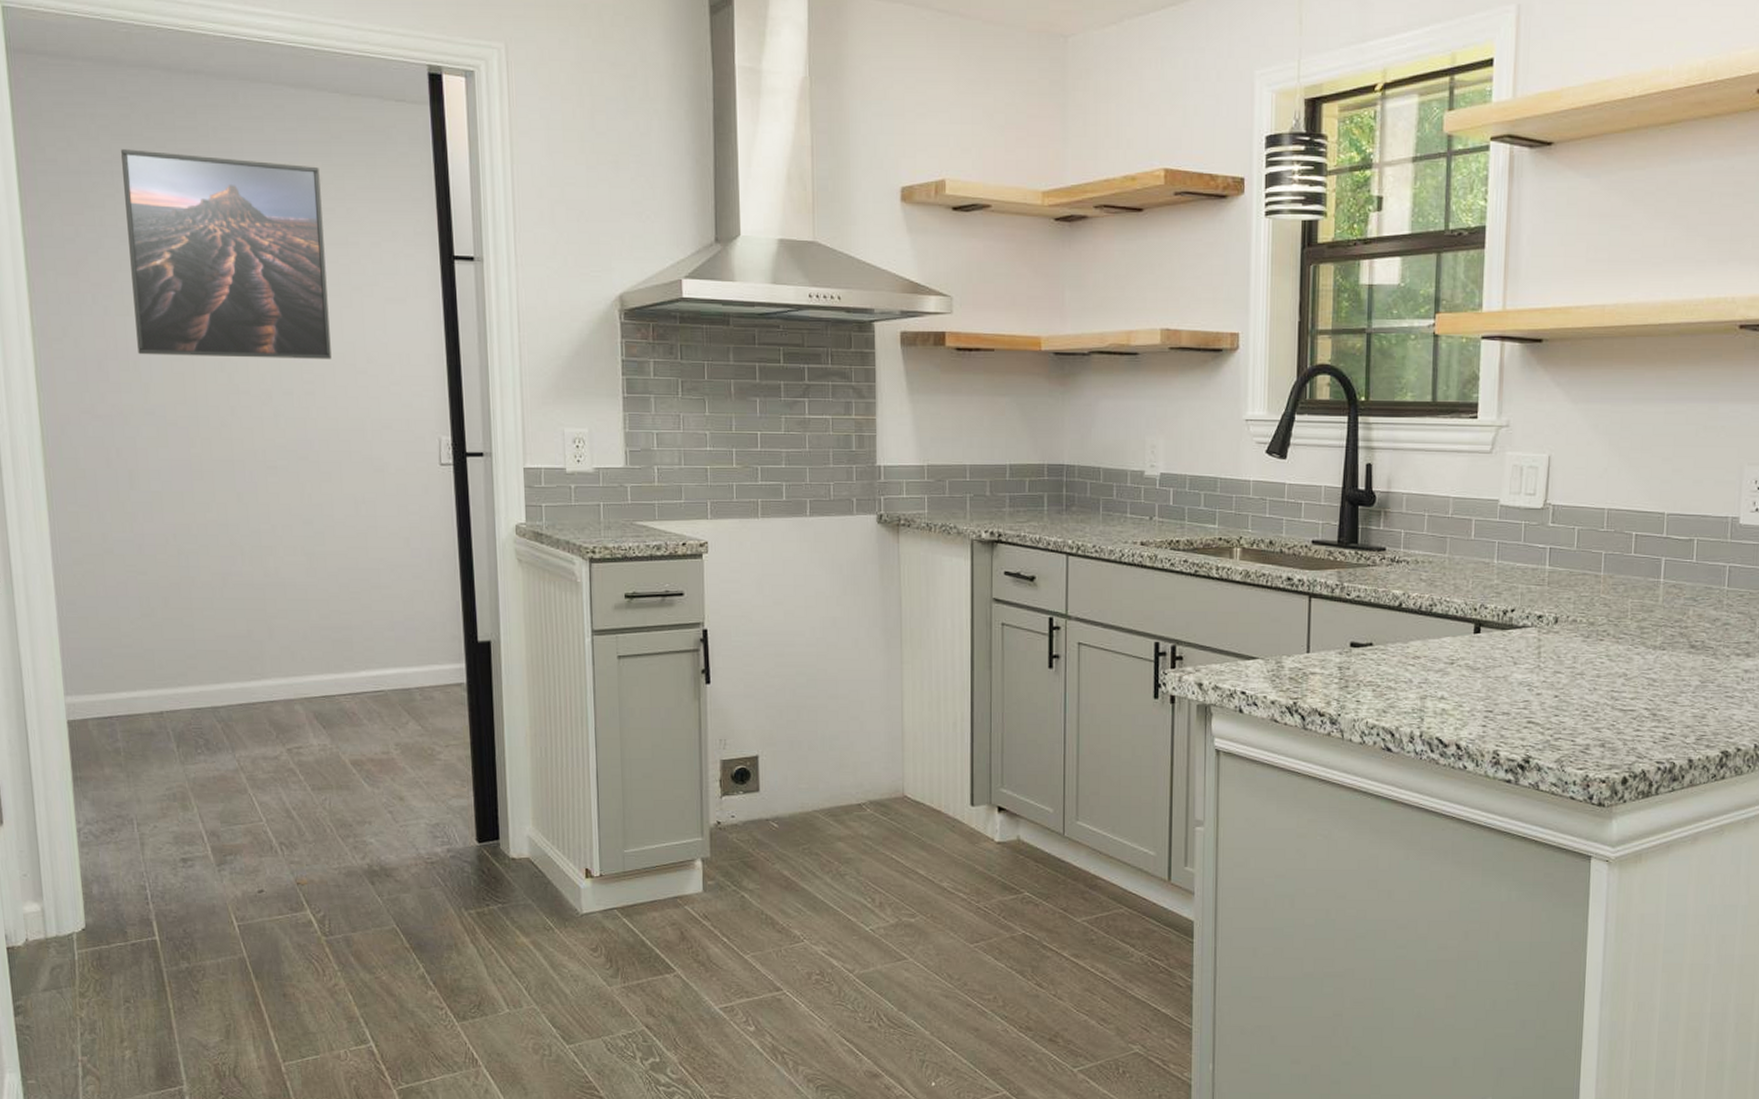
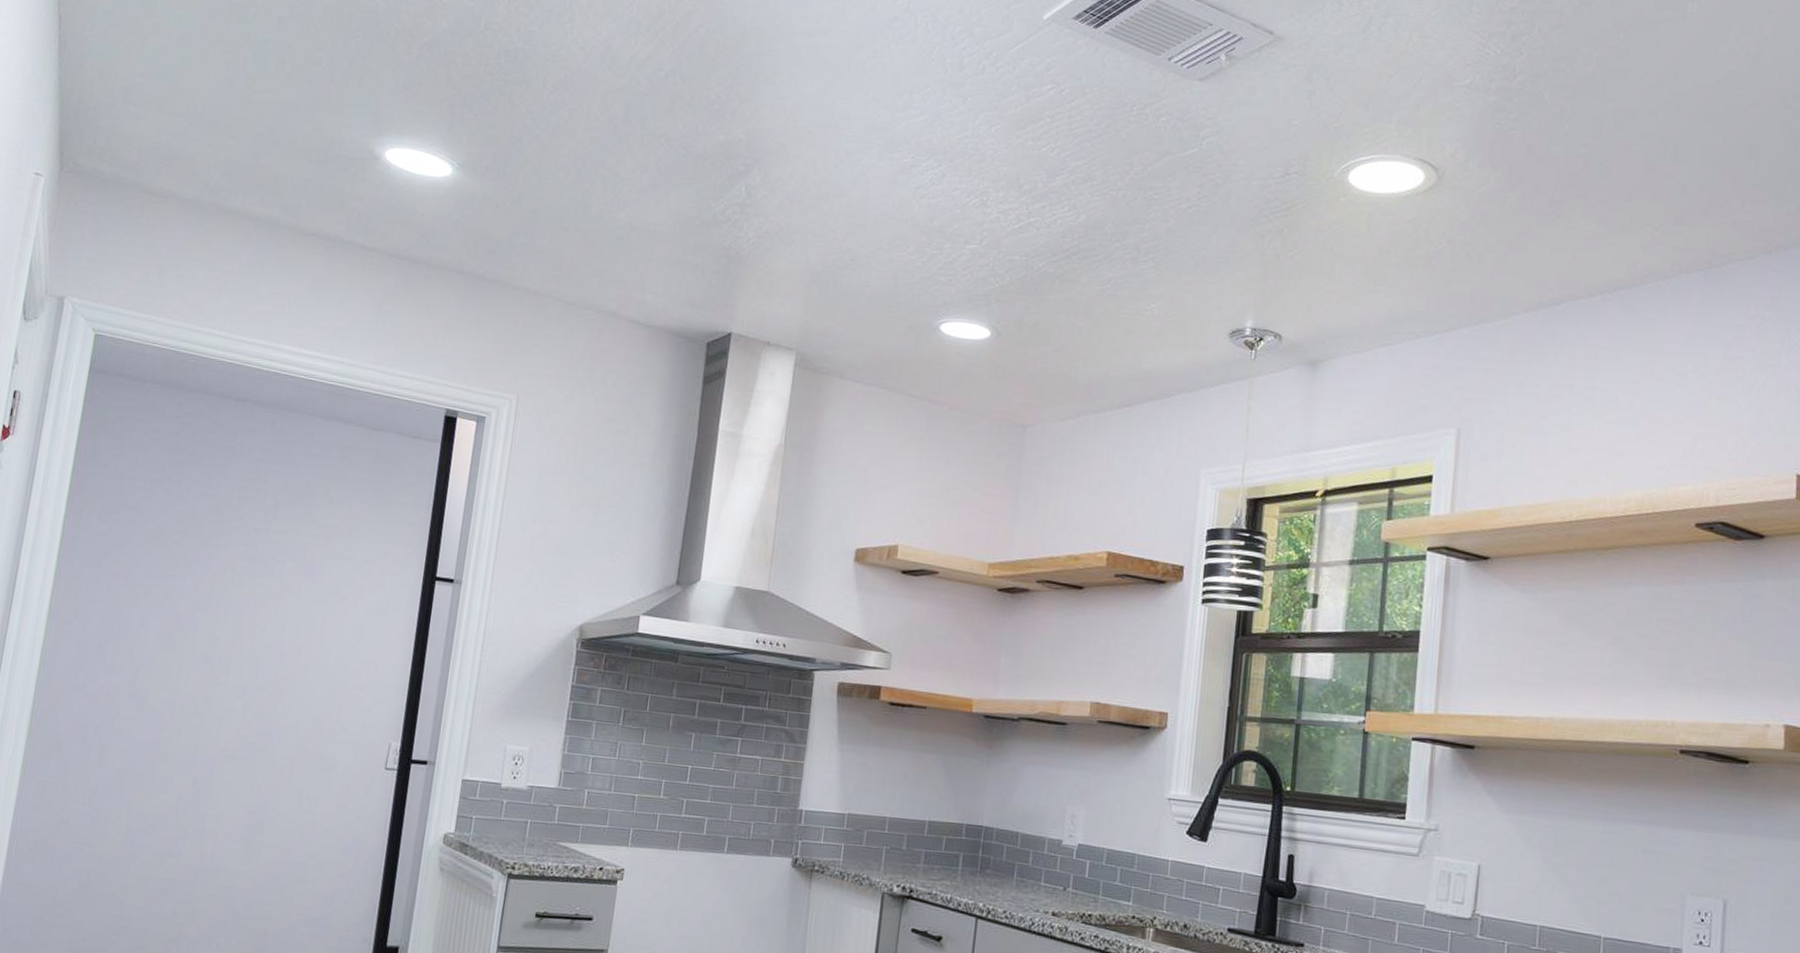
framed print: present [121,149,332,359] -> none [136,460,333,661]

